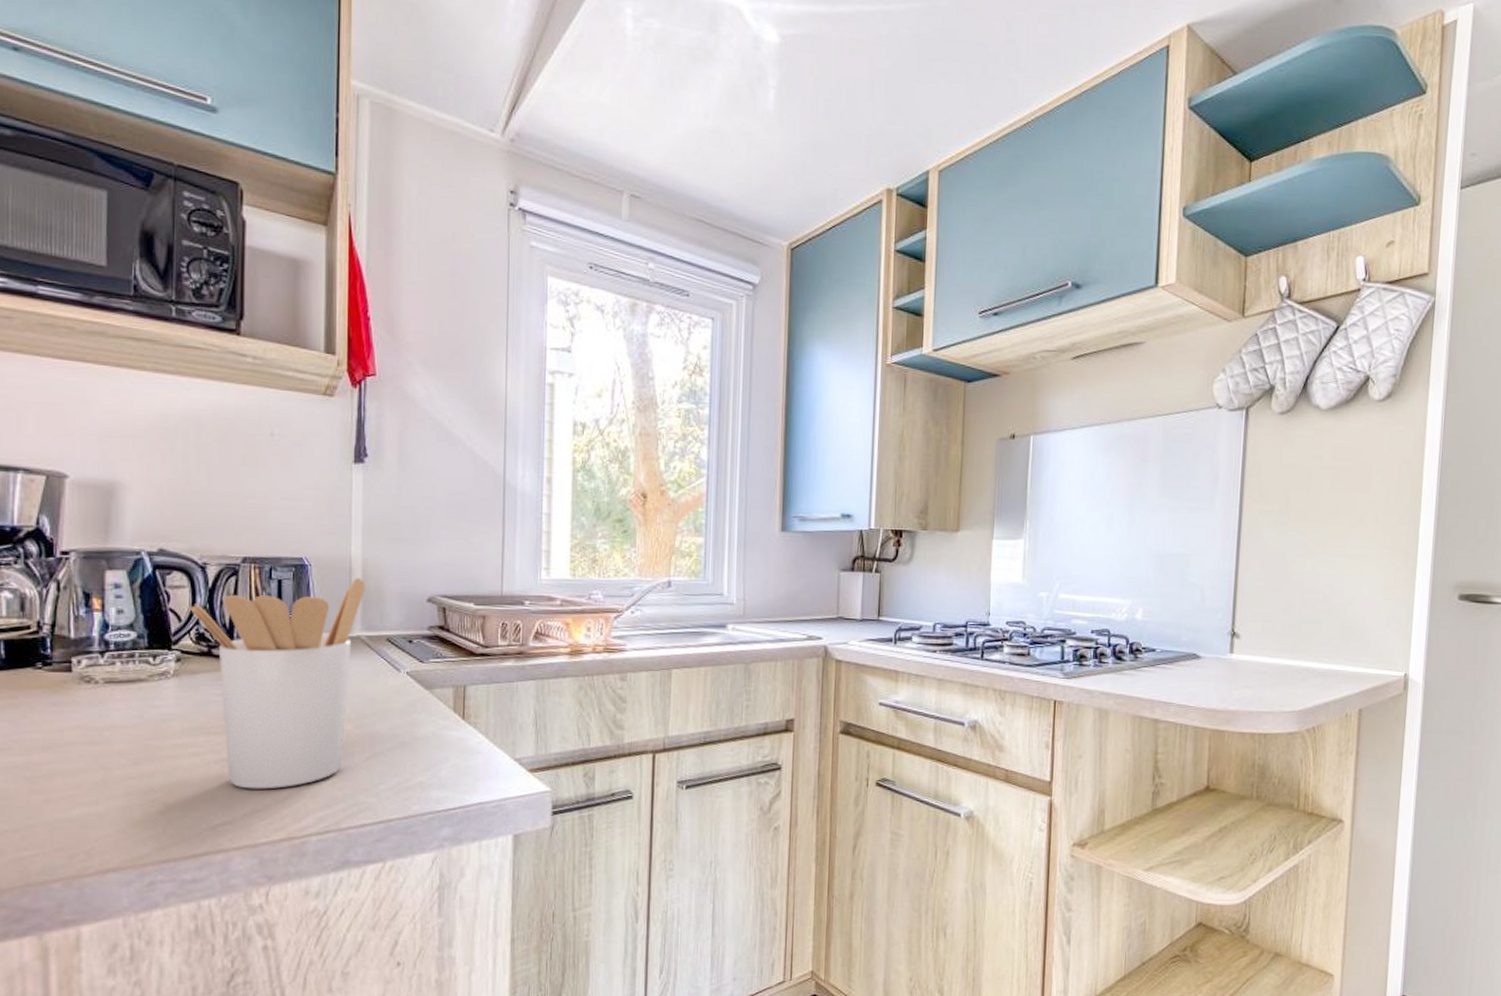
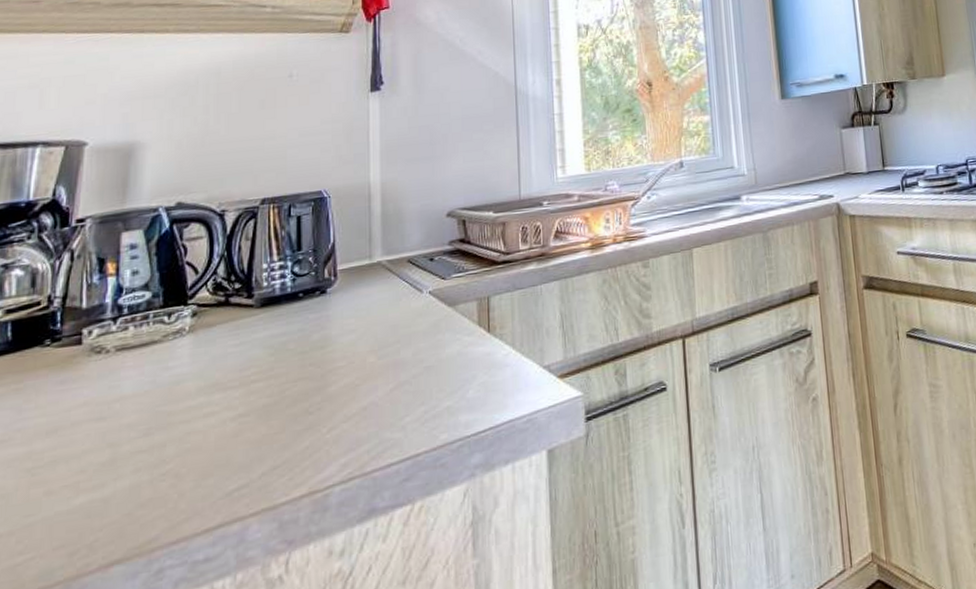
utensil holder: present [189,577,365,789] -> none [206,202,384,444]

